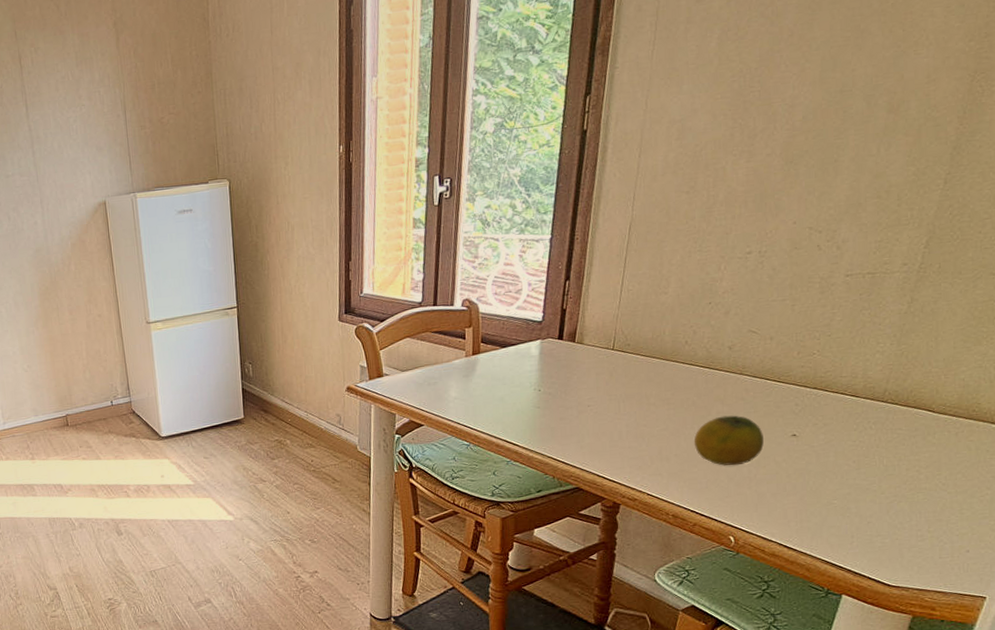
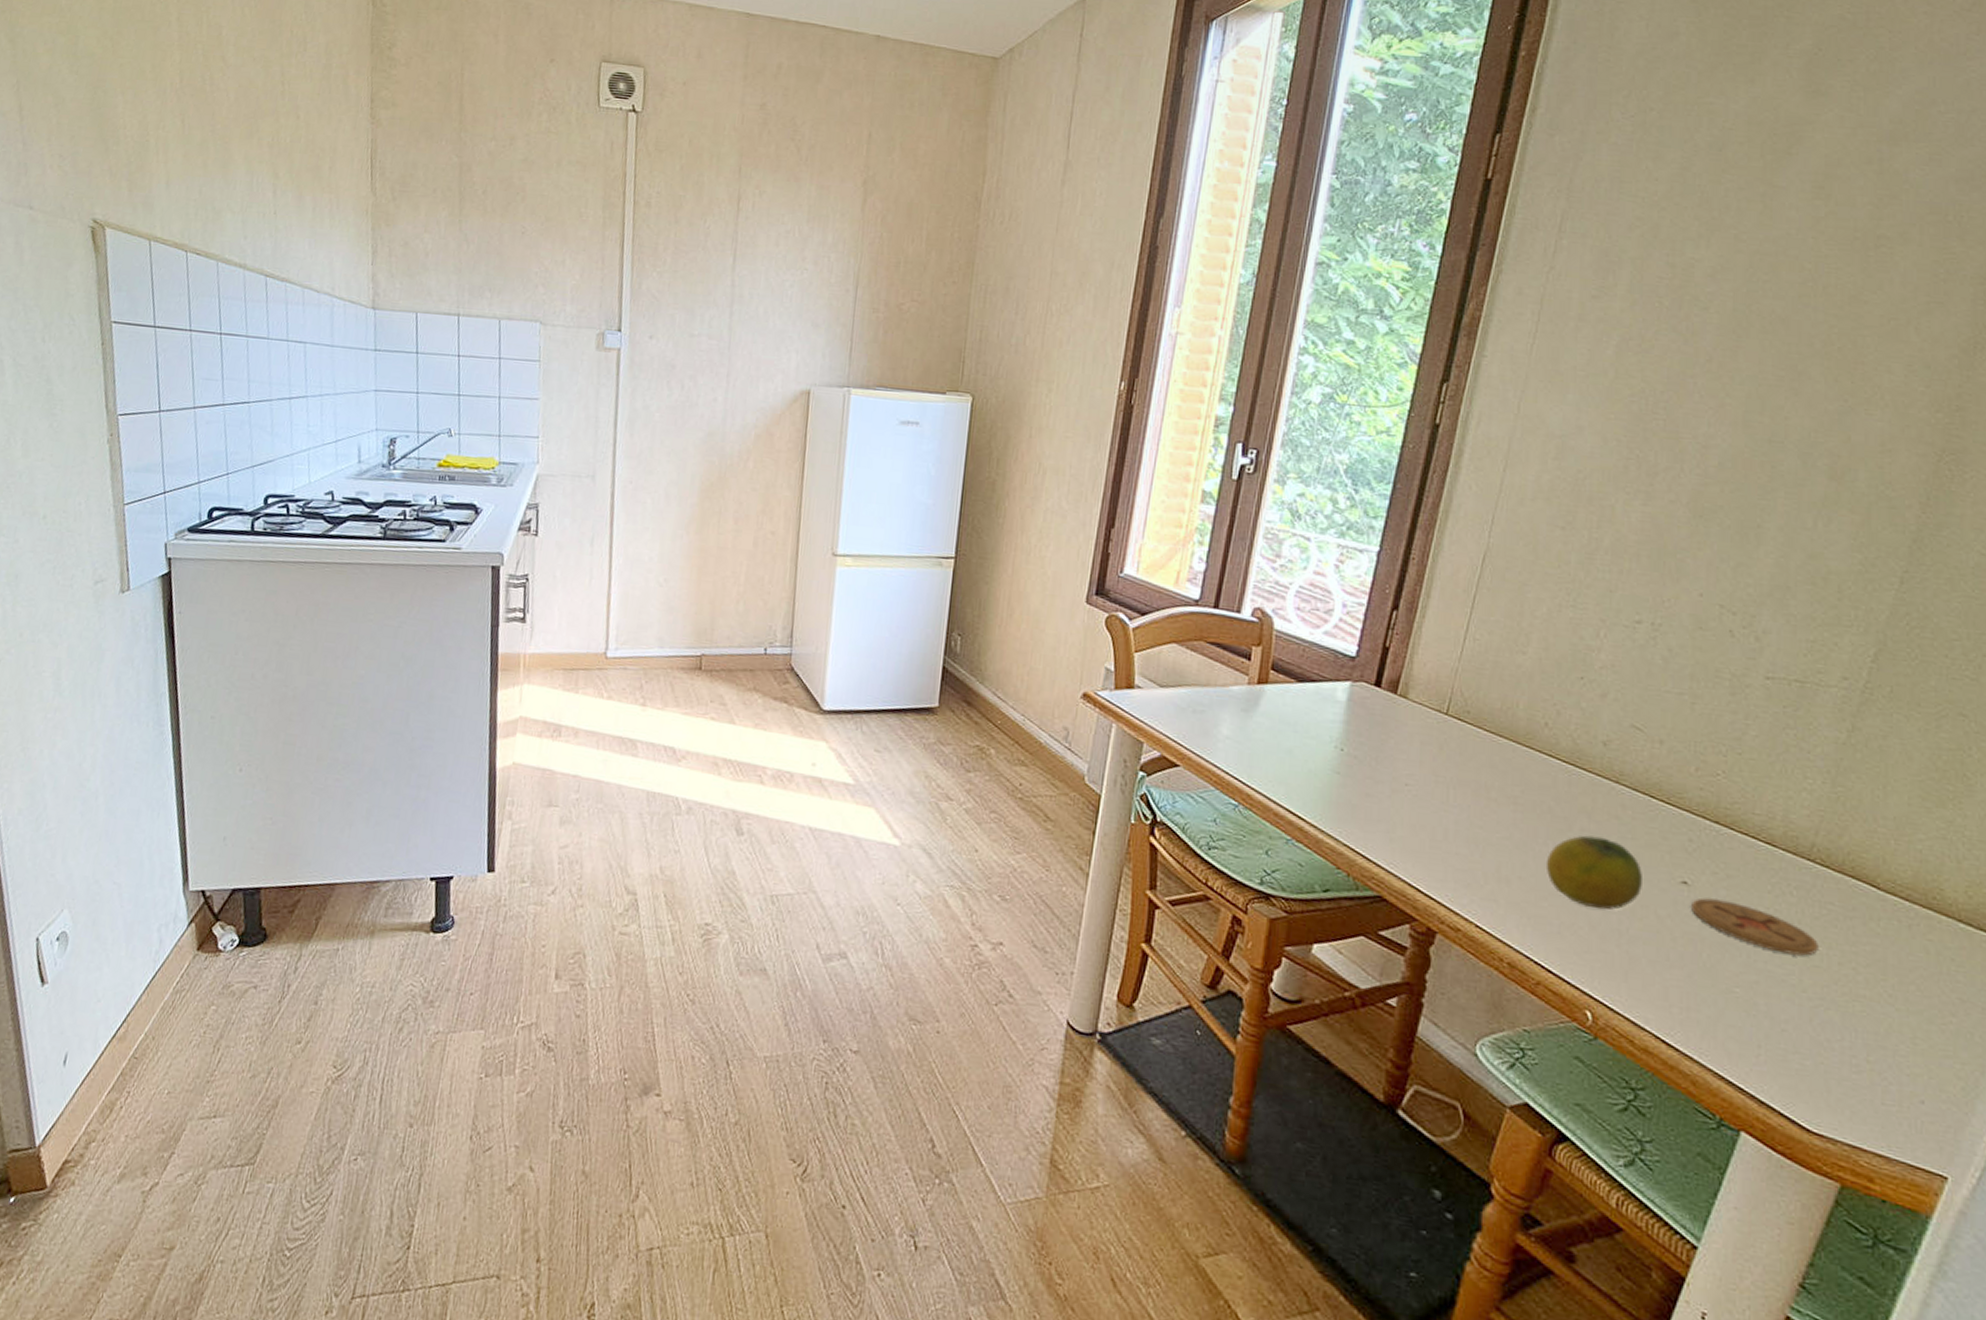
coaster: none [800,441,892,471] -> present [1691,897,1818,956]

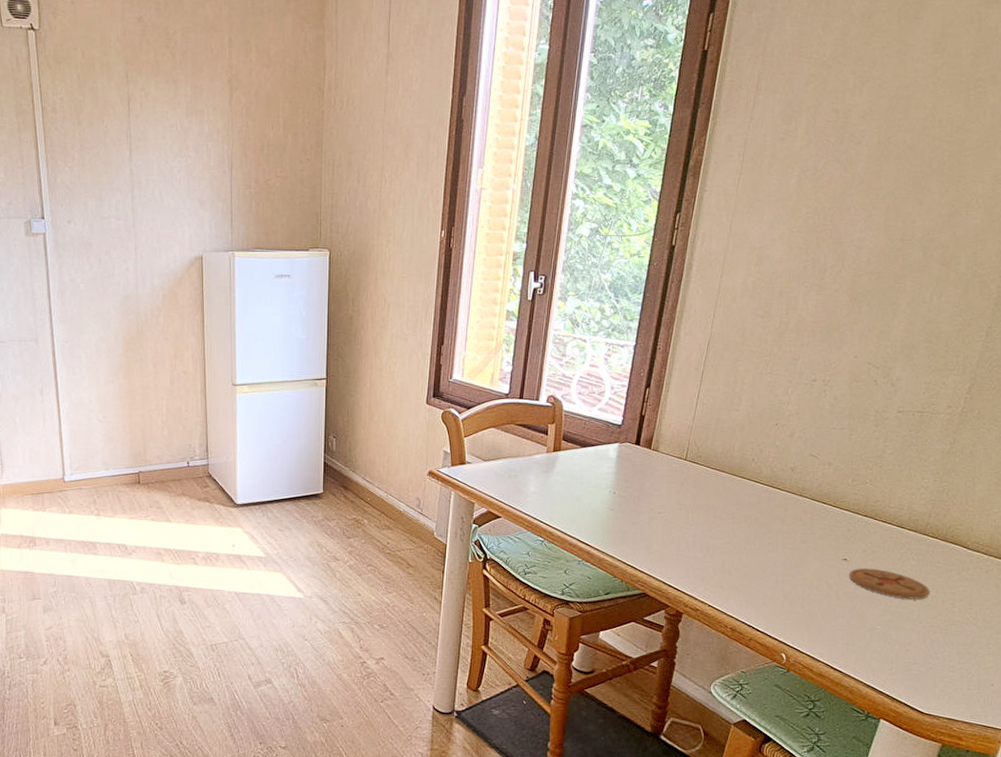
fruit: present [1545,835,1642,910] -> none [754,535,818,584]

